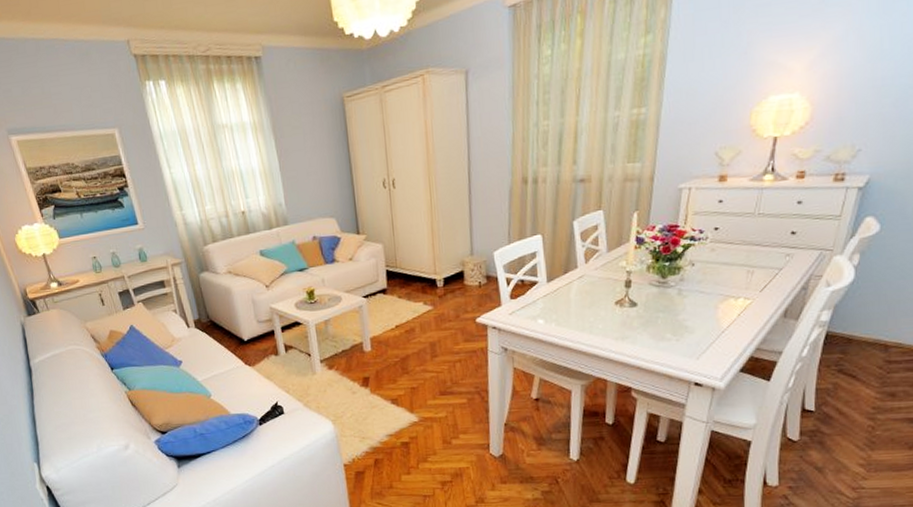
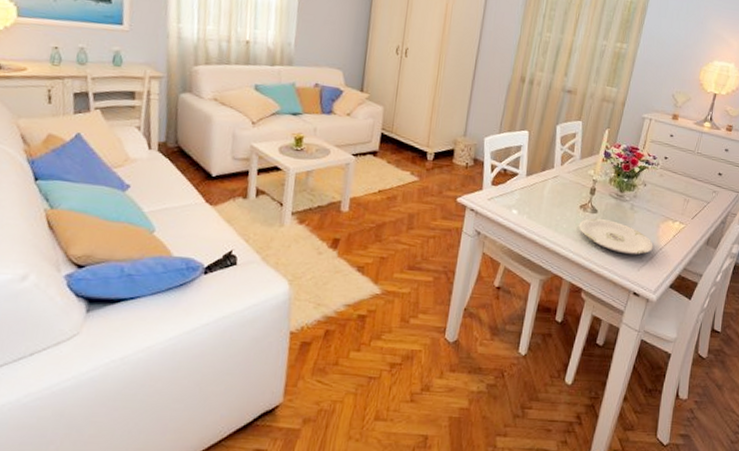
plate: none [617,311,713,344] -> present [579,218,653,255]

